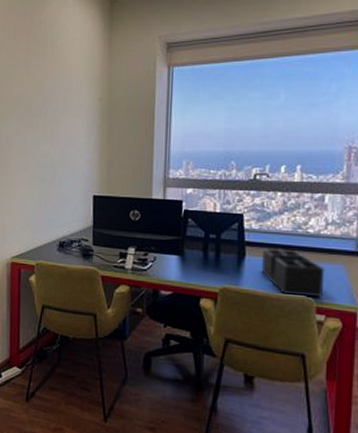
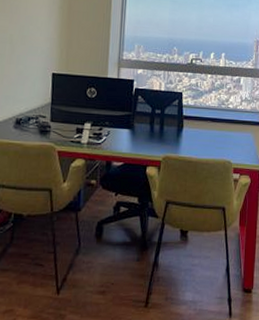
desk organizer: present [261,247,325,298] -> none [195,120,240,160]

